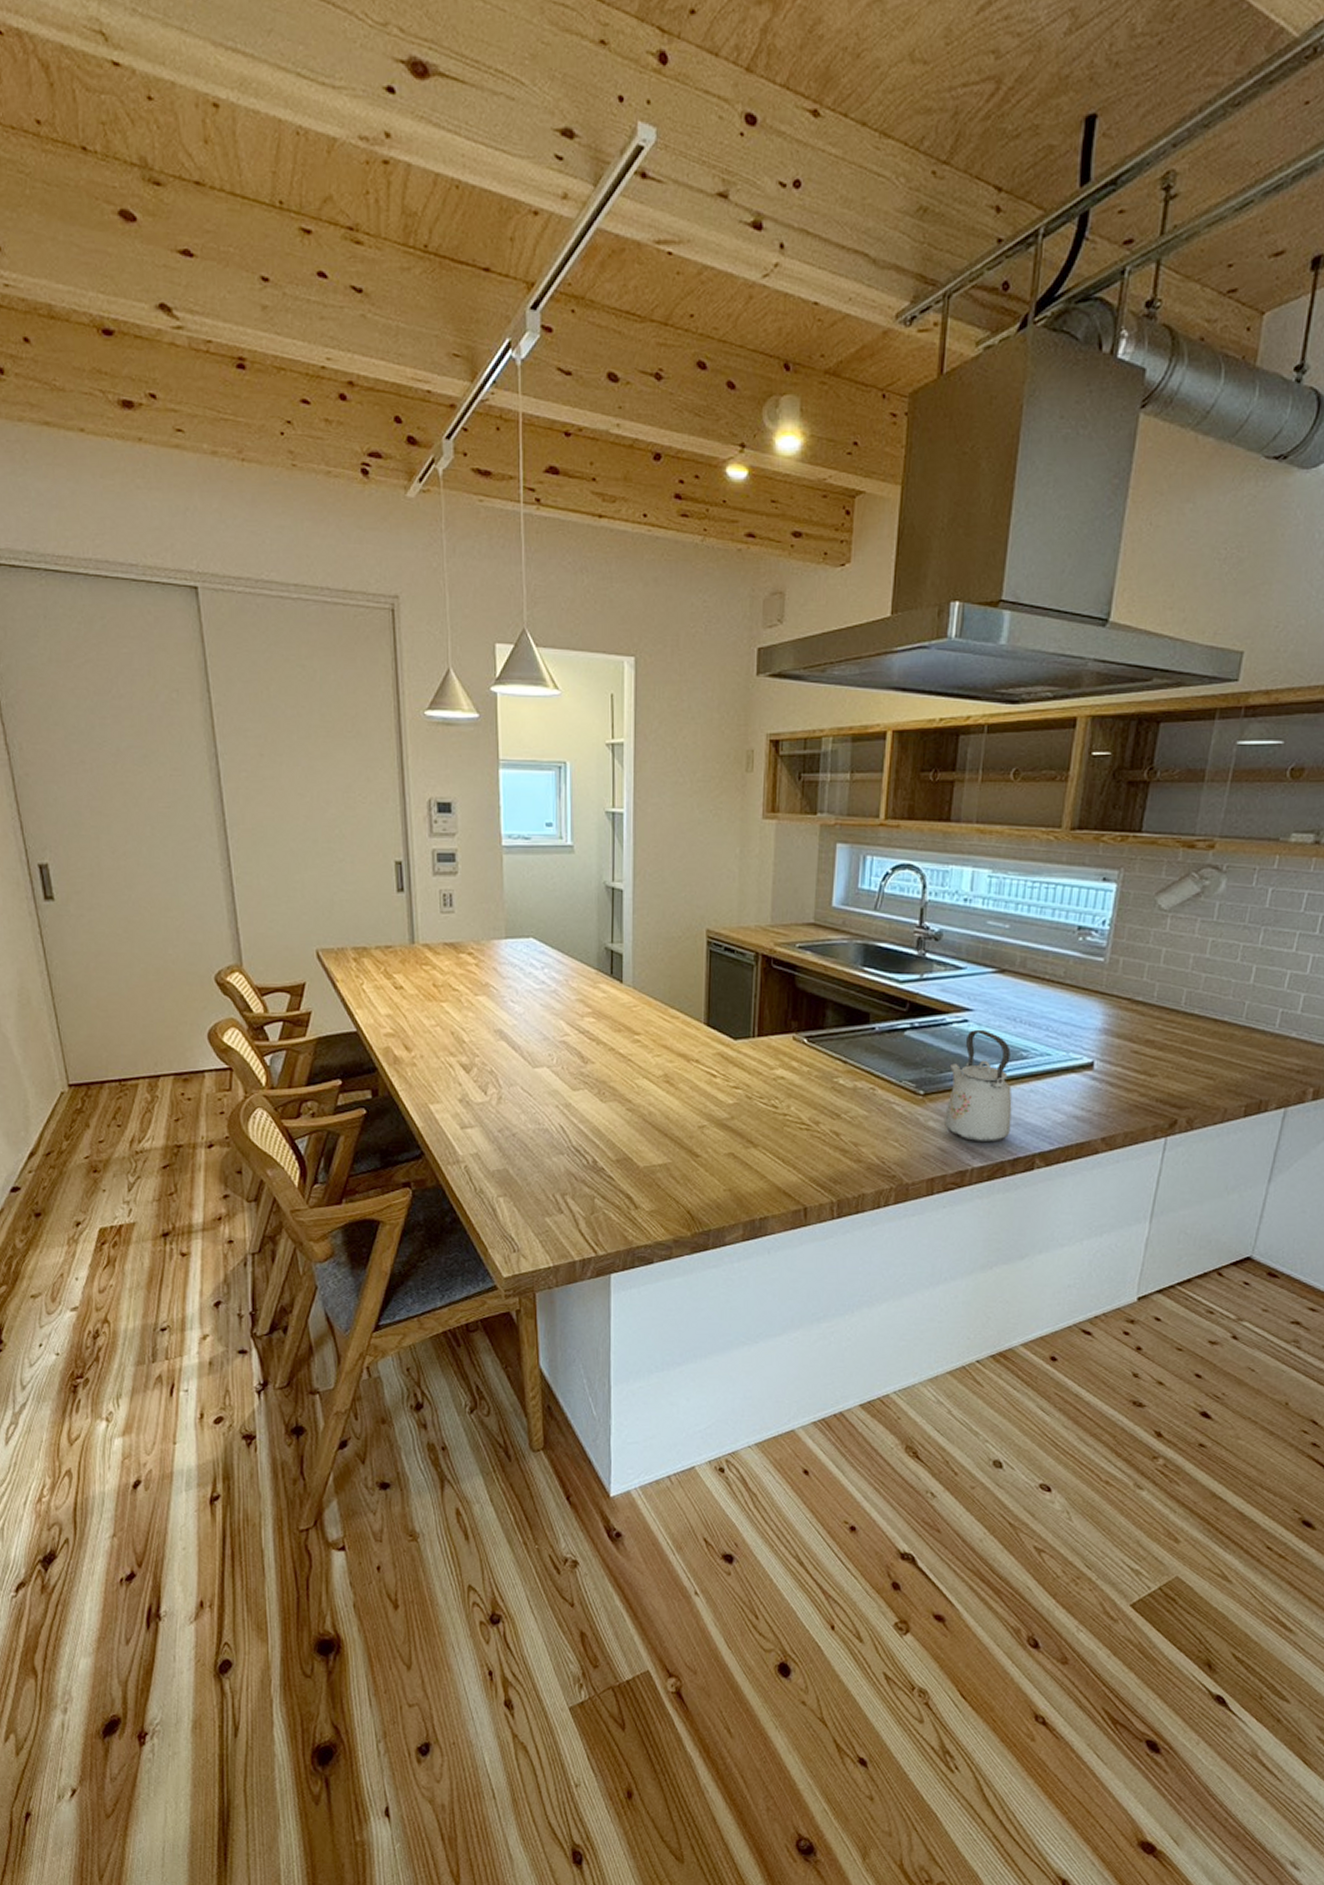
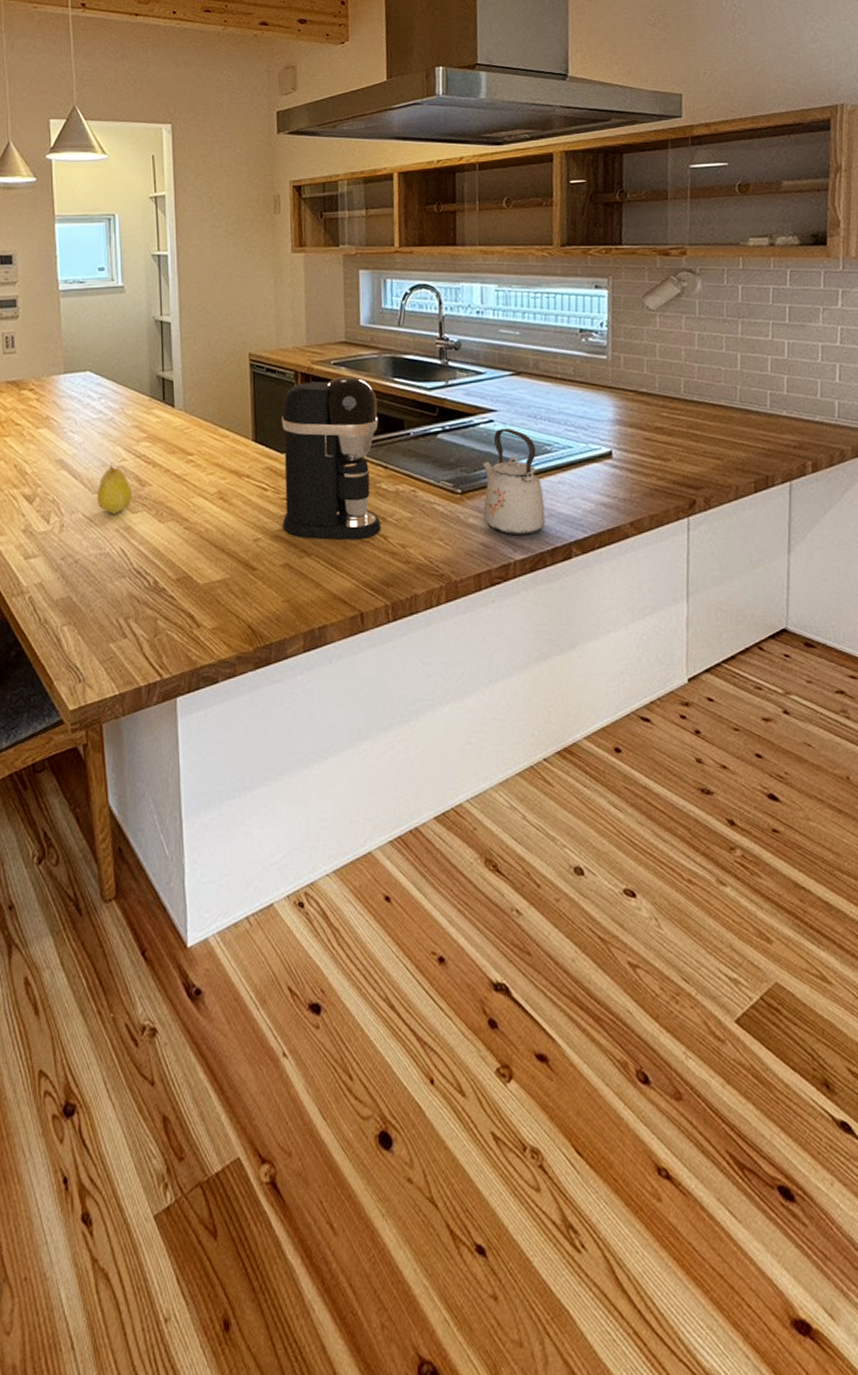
fruit: none [536,1038,575,1090] -> present [96,464,133,515]
coffee maker: none [730,961,843,1135] -> present [282,376,382,540]

